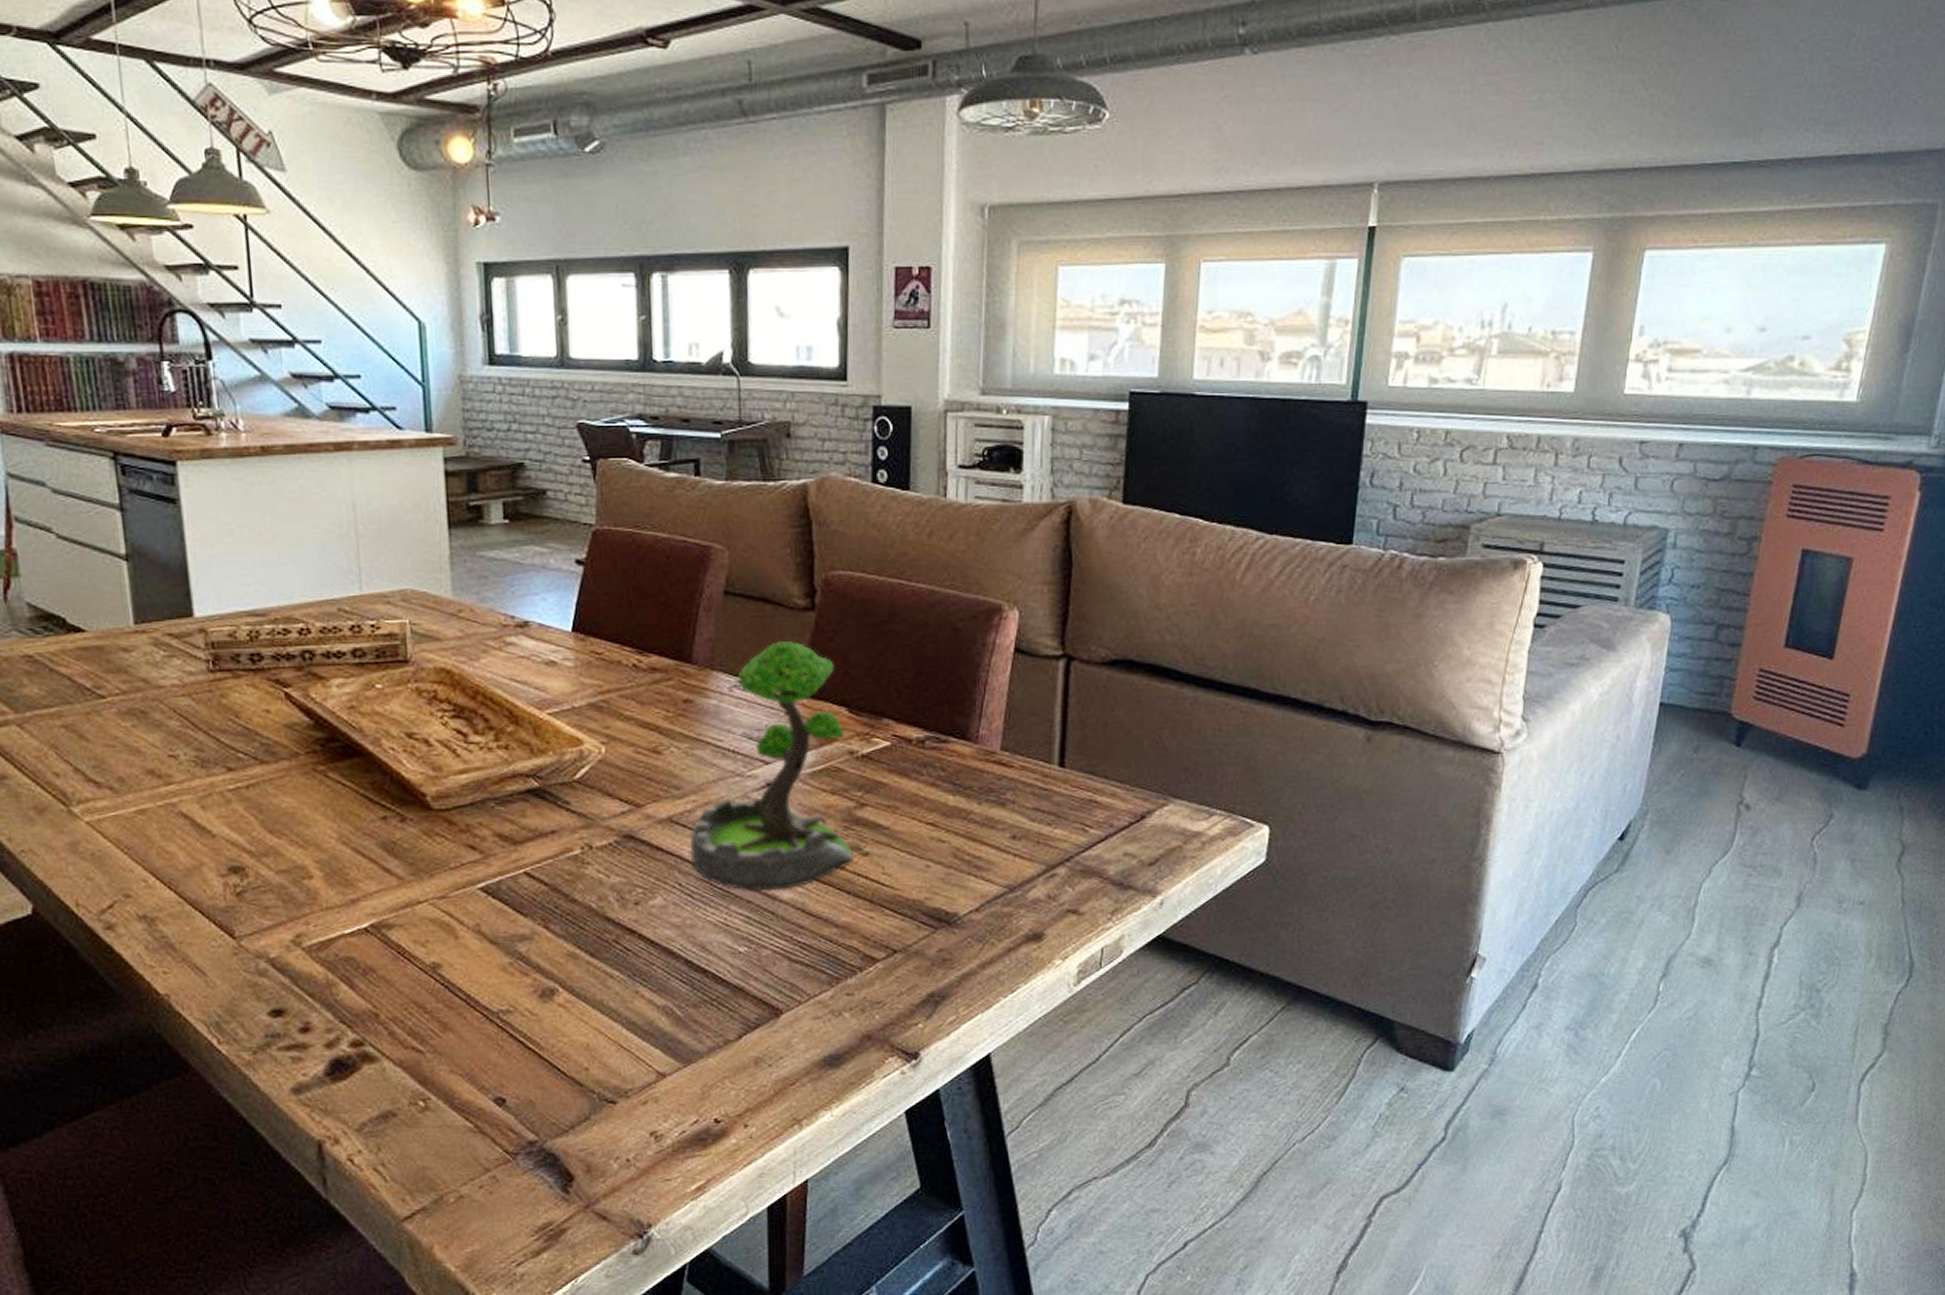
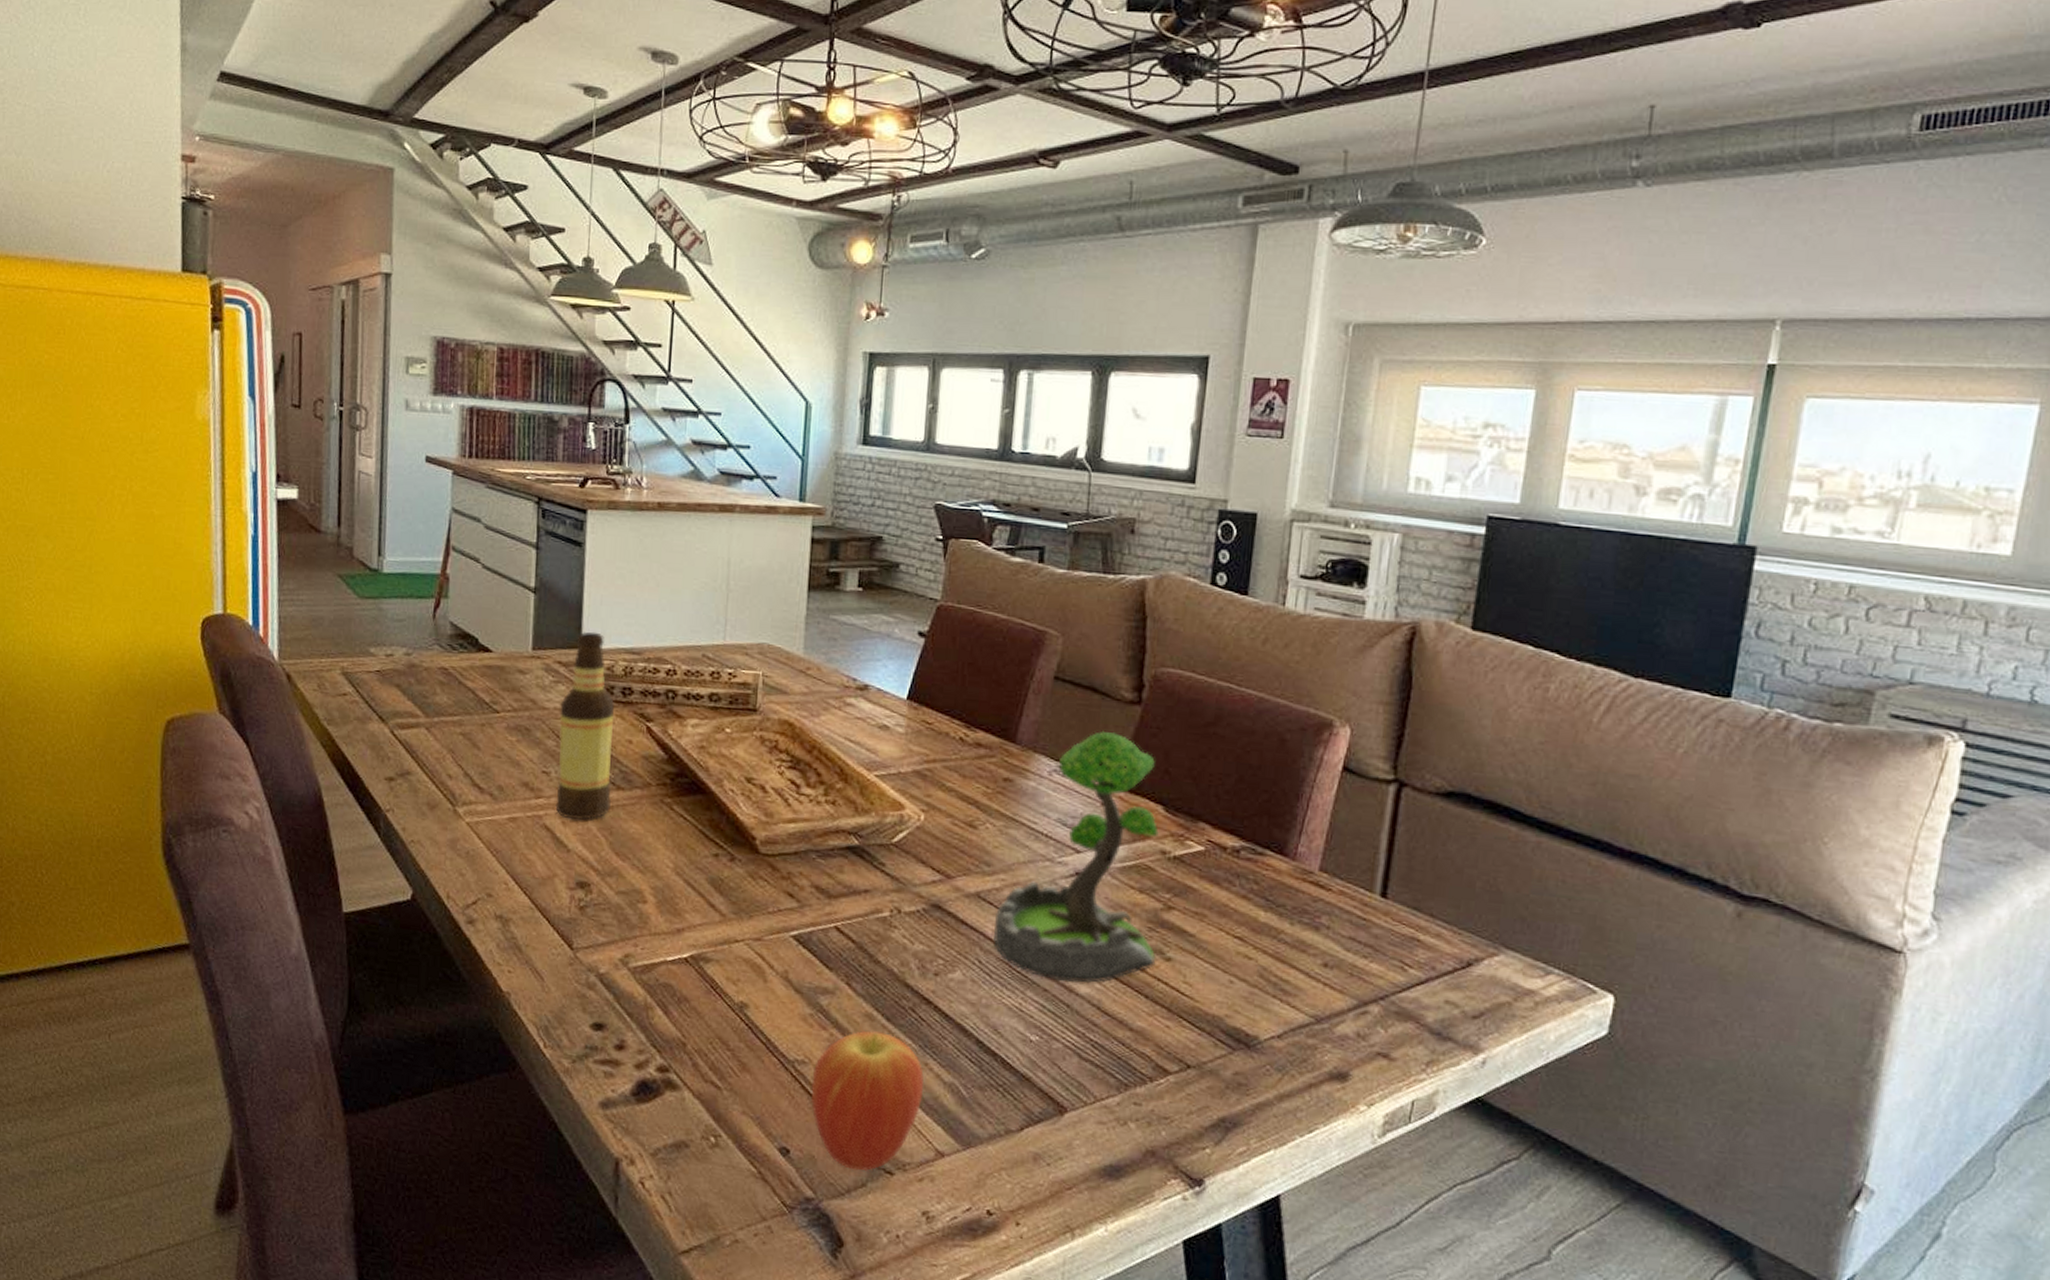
bottle: none [178,596,256,803] -> present [555,631,614,820]
fruit: none [519,969,638,1106] -> present [810,1031,924,1171]

